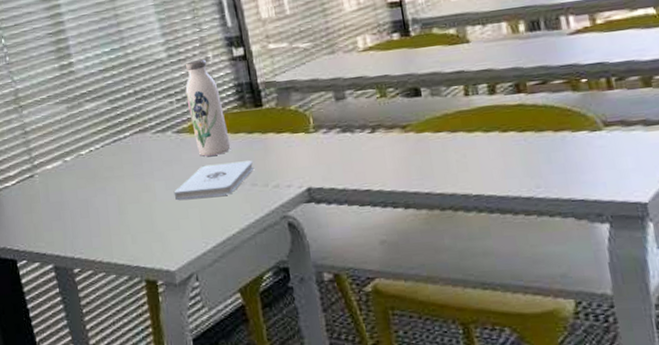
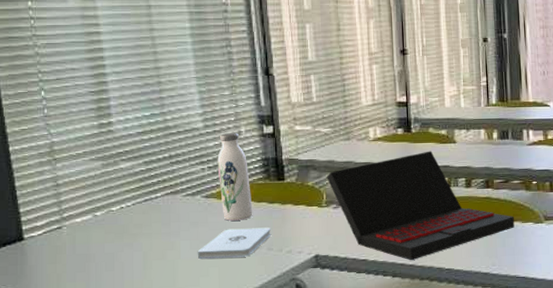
laptop: none [311,55,562,187] -> present [326,151,515,260]

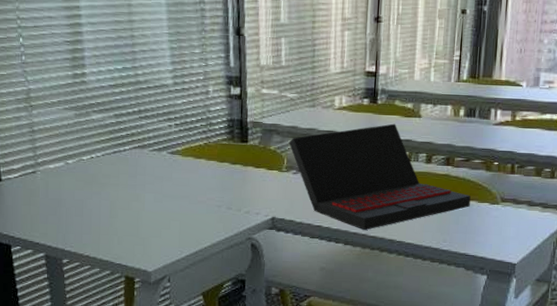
notepad: present [197,227,271,259] -> none [160,185,231,214]
water bottle: present [217,133,253,221] -> none [184,92,216,179]

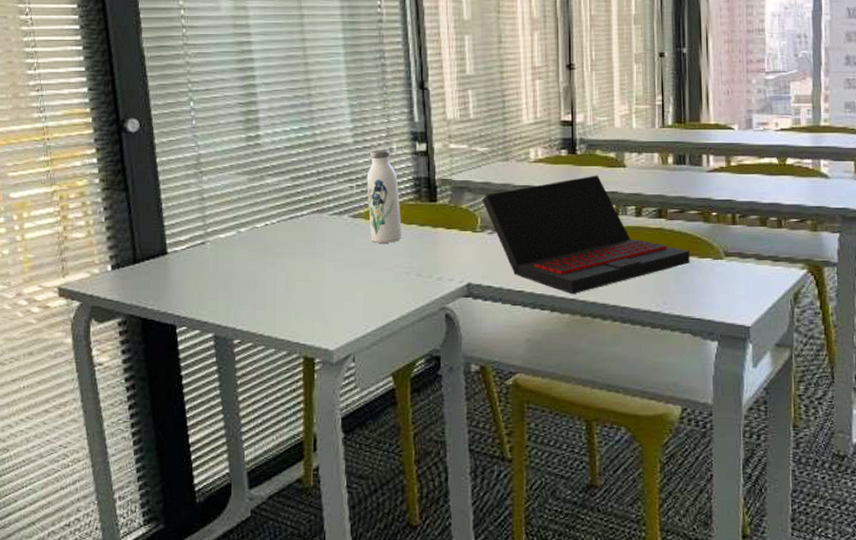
water bottle: none [184,92,216,179] -> present [366,150,402,243]

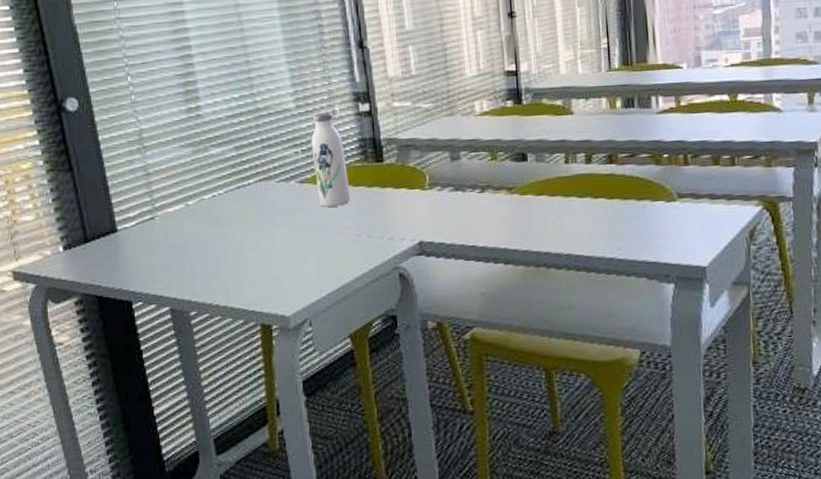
laptop: present [481,175,690,294] -> none [428,124,643,245]

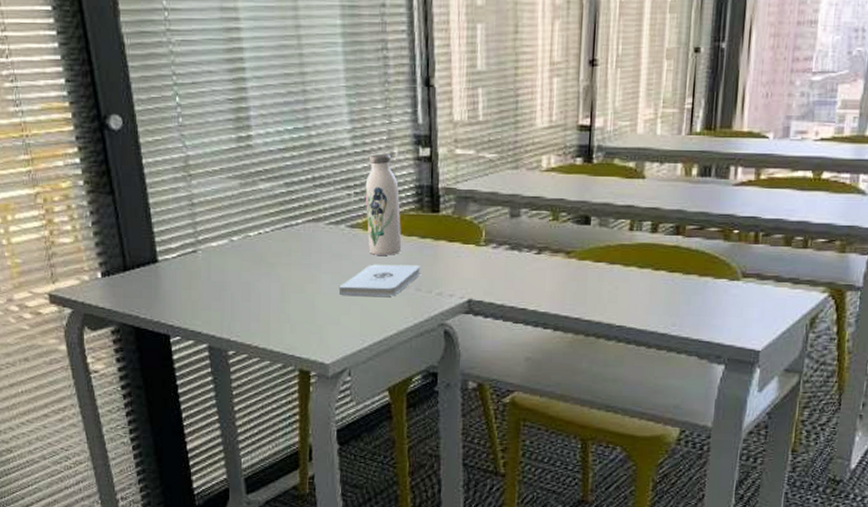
notepad: none [293,213,371,248] -> present [338,264,420,296]

